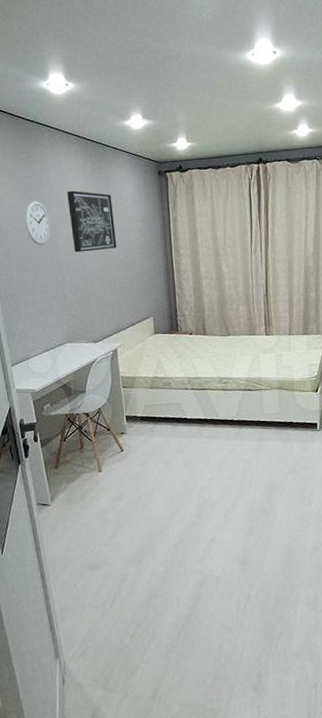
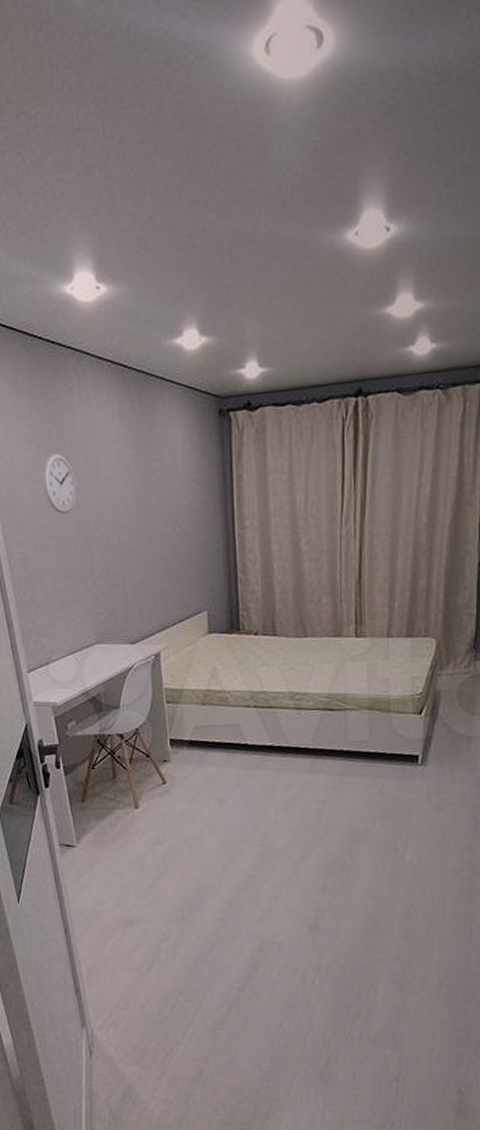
wall art: present [67,190,117,253] -> none [97,438,162,524]

